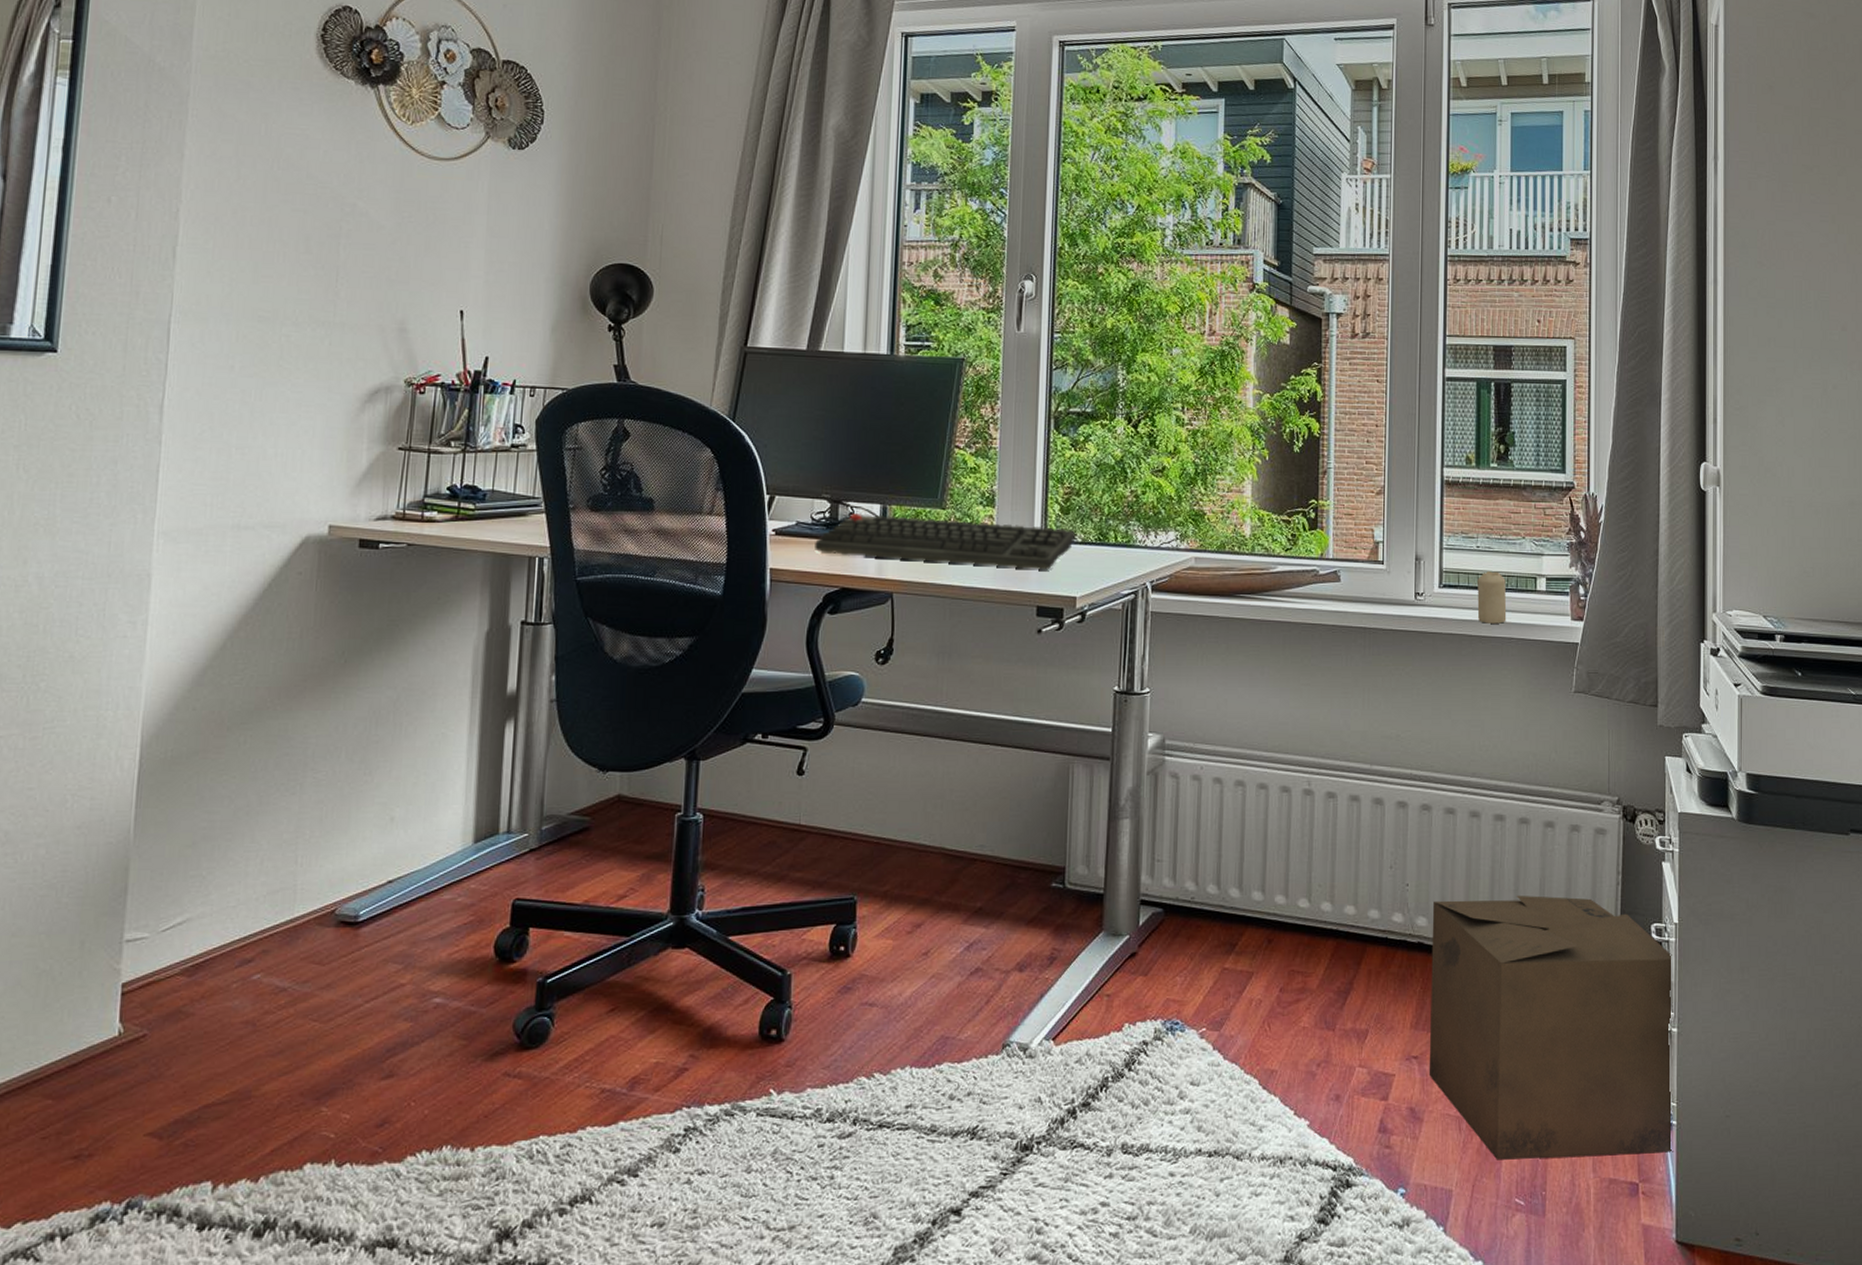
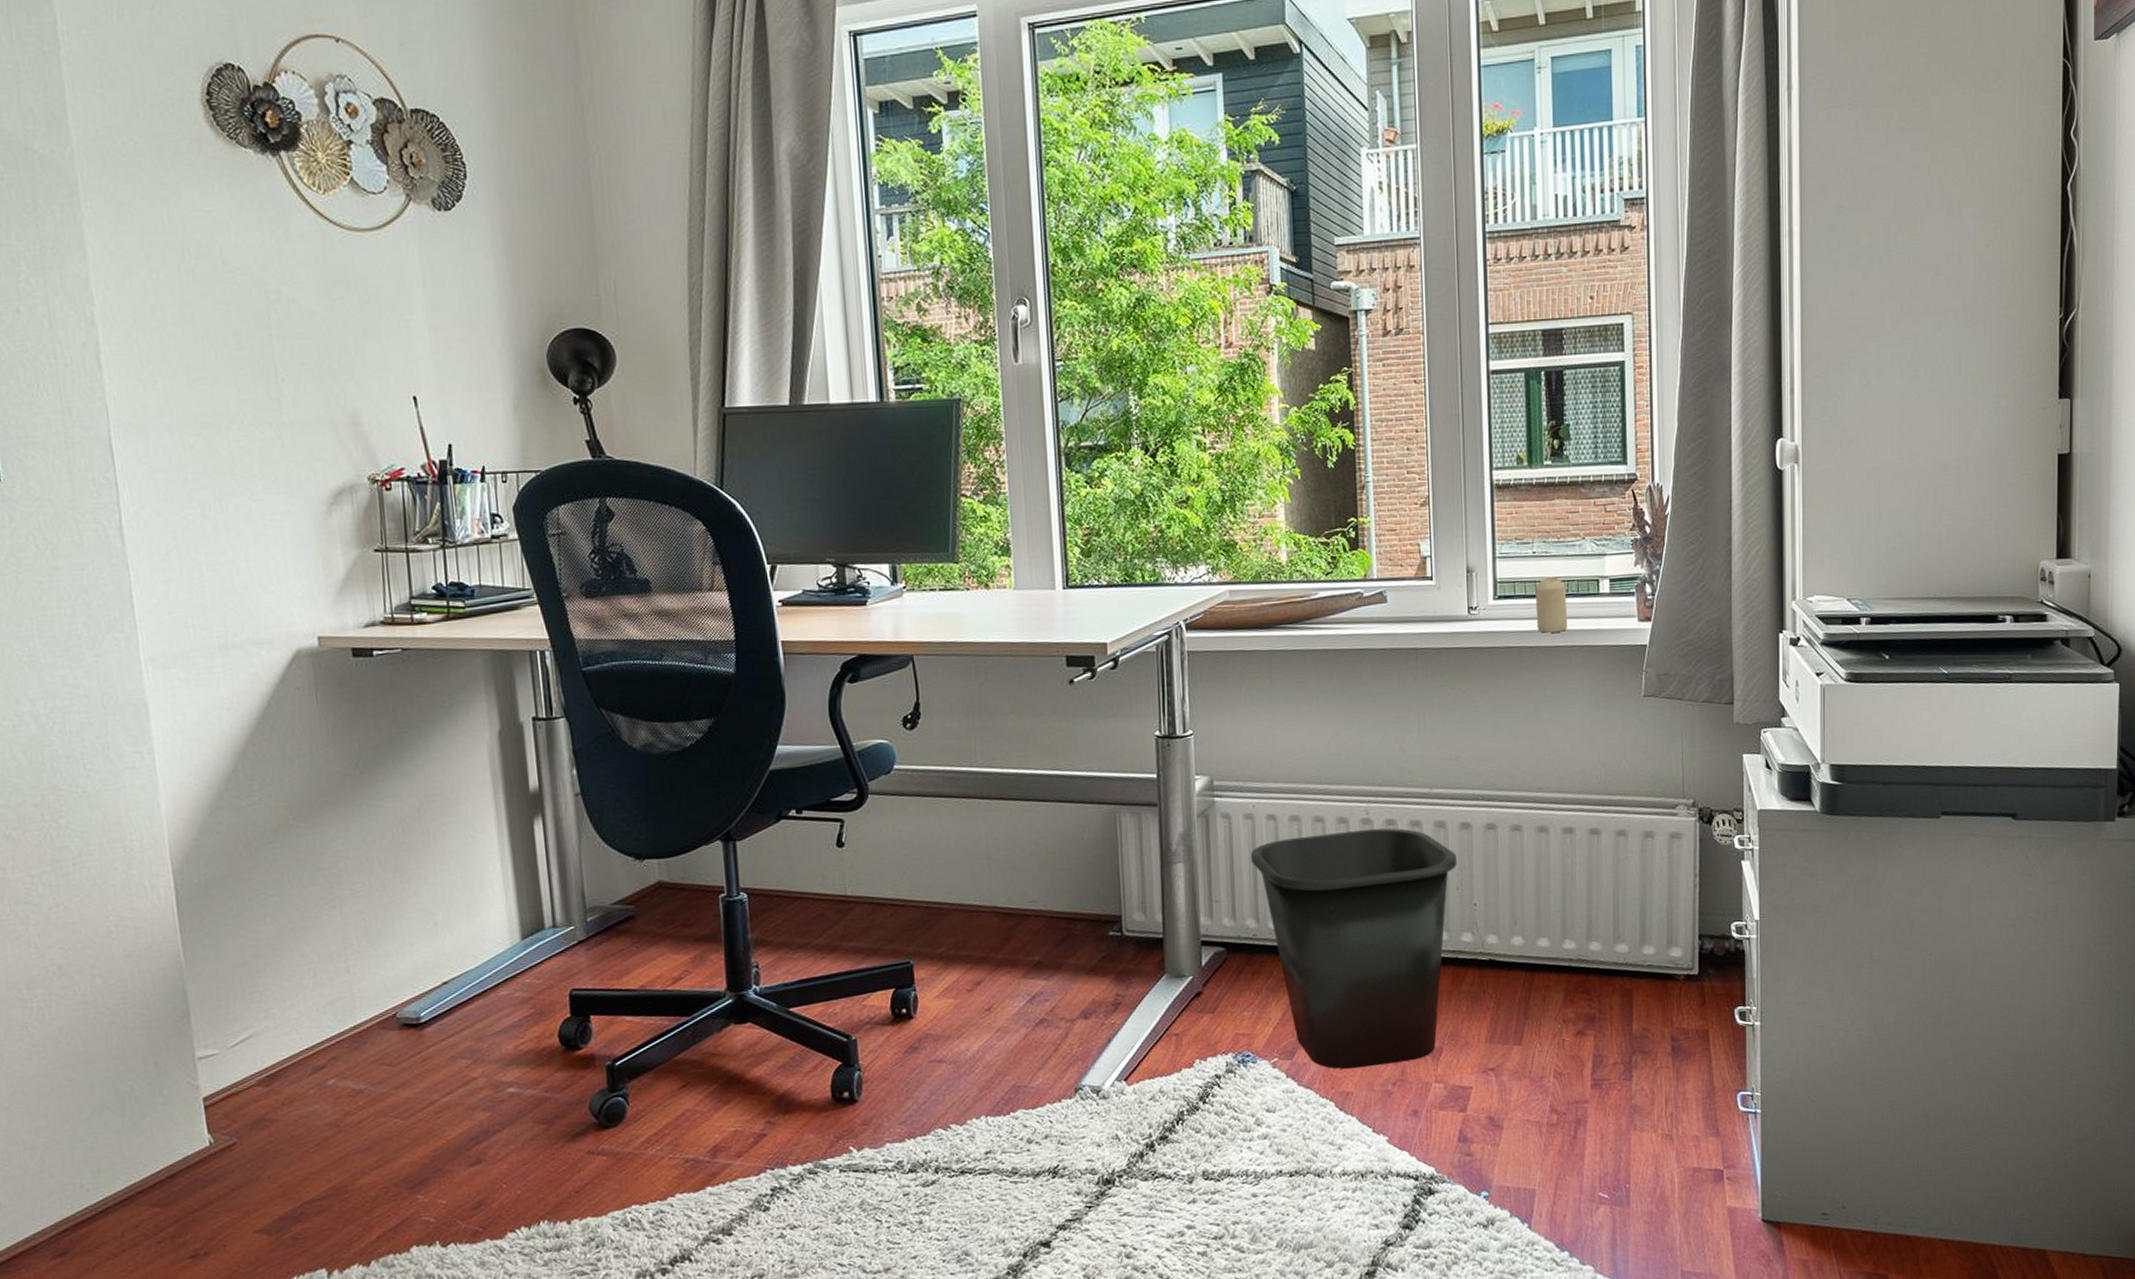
computer keyboard: present [815,513,1076,569] -> none [825,572,1100,622]
waste bin: none [1195,800,1393,1046] -> present [1251,828,1458,1069]
cardboard box: present [1429,895,1674,1160] -> none [1503,903,1759,1159]

